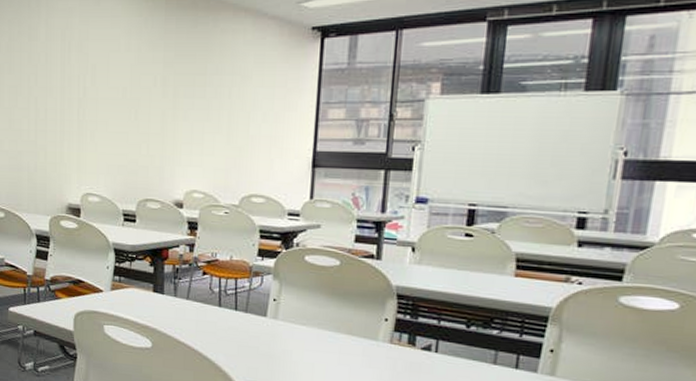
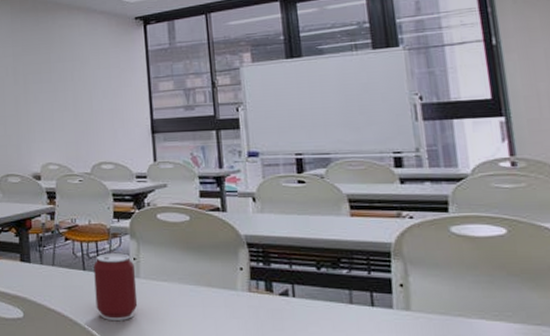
can: none [228,291,275,360] -> present [93,253,138,320]

